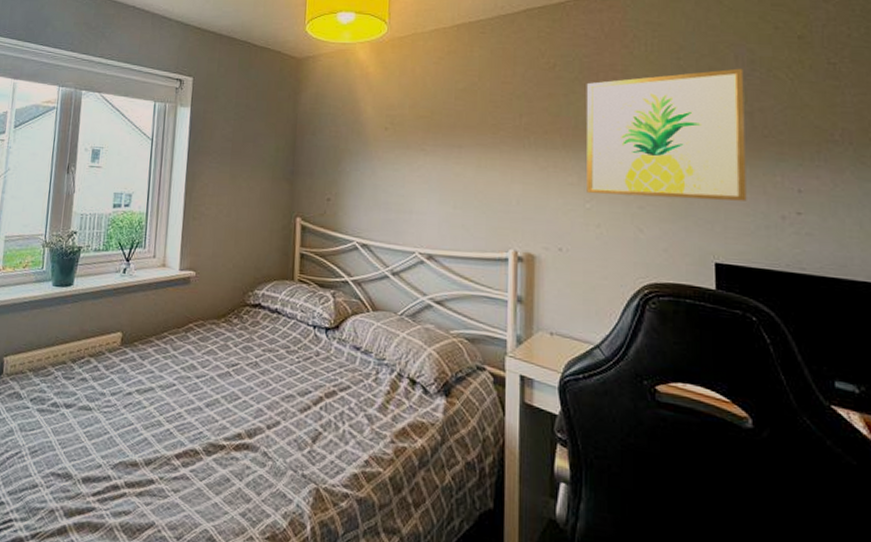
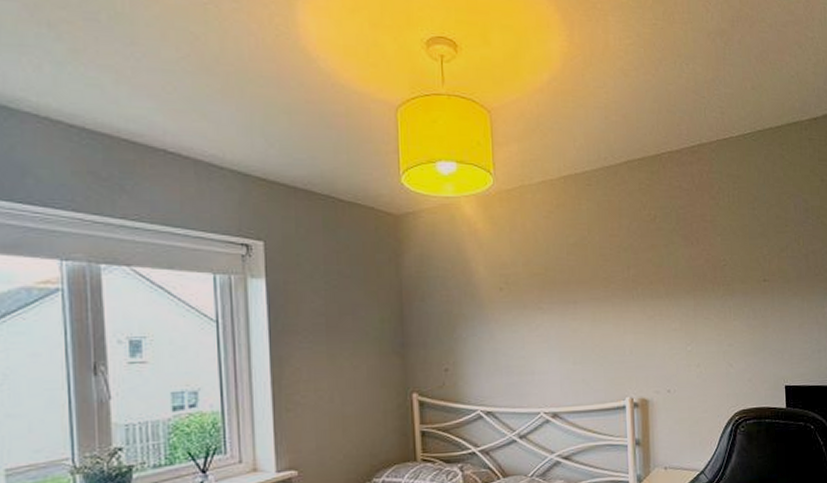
wall art: present [586,68,747,201] -> none [682,216,805,337]

